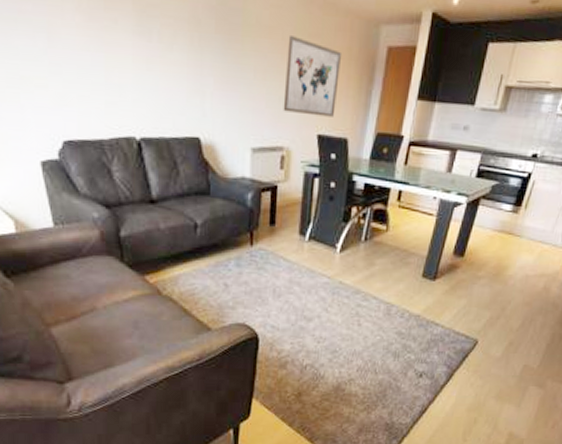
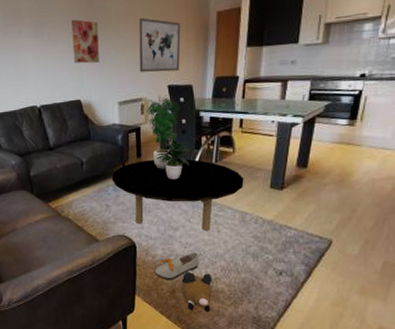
wall art: none [193,18,232,89] -> present [71,19,99,64]
coffee table: none [234,230,395,323] -> present [111,159,244,231]
shoe: none [278,348,334,380] -> present [154,252,199,279]
potted plant: none [288,147,336,258] -> present [147,95,190,180]
plush toy: none [309,371,346,419] -> present [181,271,212,313]

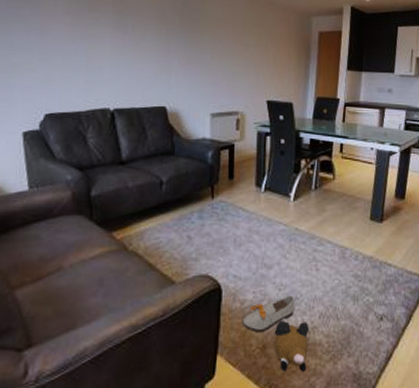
wall art: present [71,19,99,64] -> none [161,16,193,67]
coffee table: present [111,159,244,231] -> none [196,183,344,269]
wall art: present [138,18,181,73] -> none [236,26,283,86]
potted plant: present [147,95,190,180] -> none [243,111,288,207]

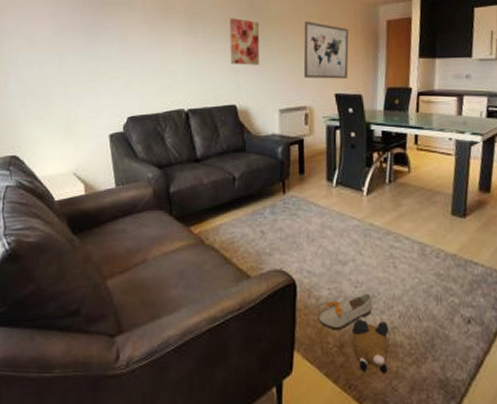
wall art: none [161,16,193,67] -> present [230,17,259,65]
wall art: none [236,26,283,86] -> present [303,21,350,79]

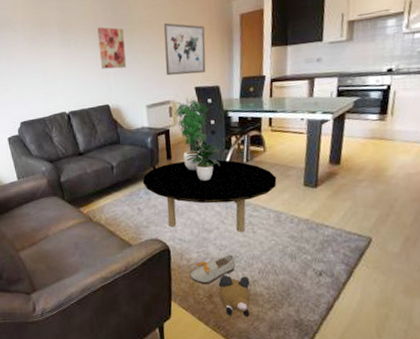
coffee table: none [268,177,422,266] -> present [142,159,277,232]
potted plant: none [311,104,360,202] -> present [174,97,221,181]

